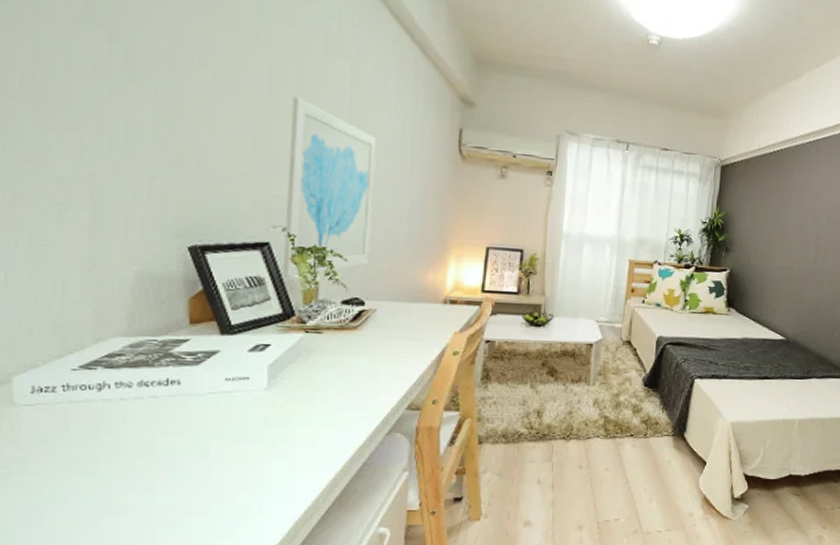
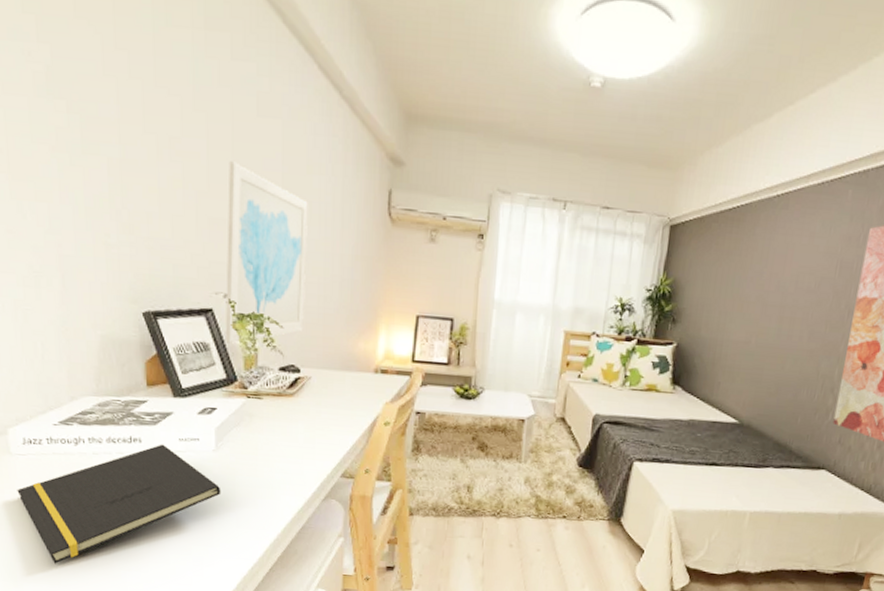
notepad: none [20,385,273,527] -> present [17,444,221,564]

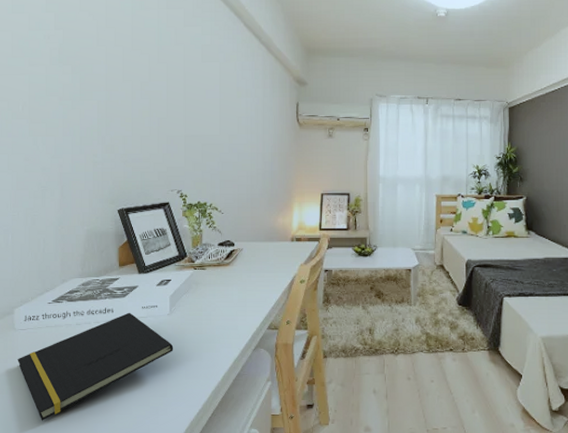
wall art: present [225,161,308,344] -> none [178,94,238,228]

